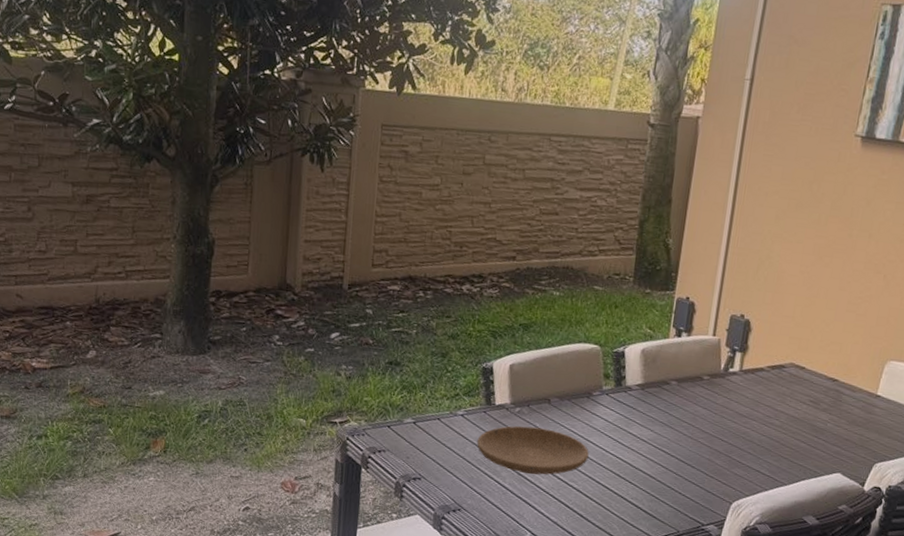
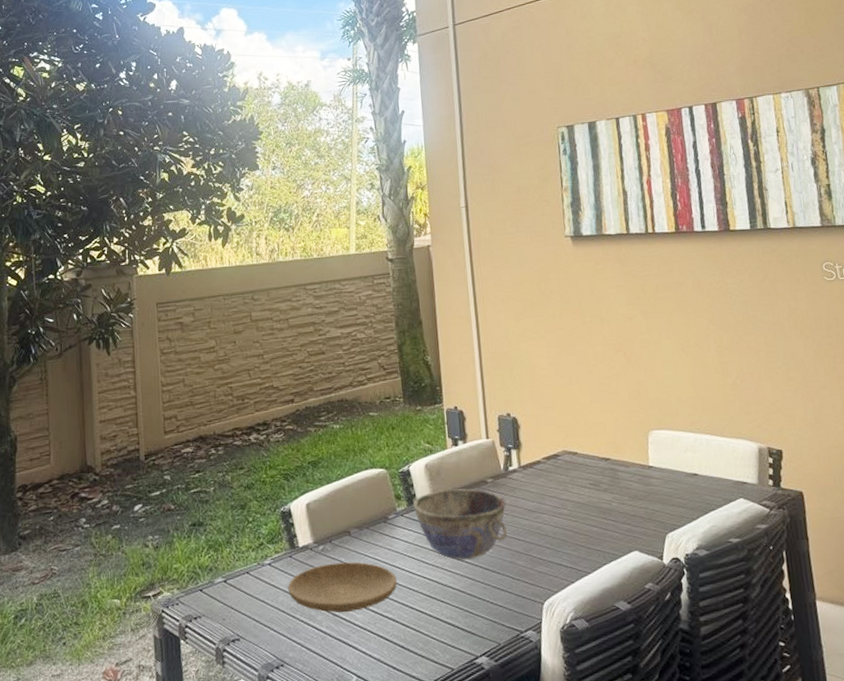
bowl: none [620,377,718,450] -> present [413,488,508,560]

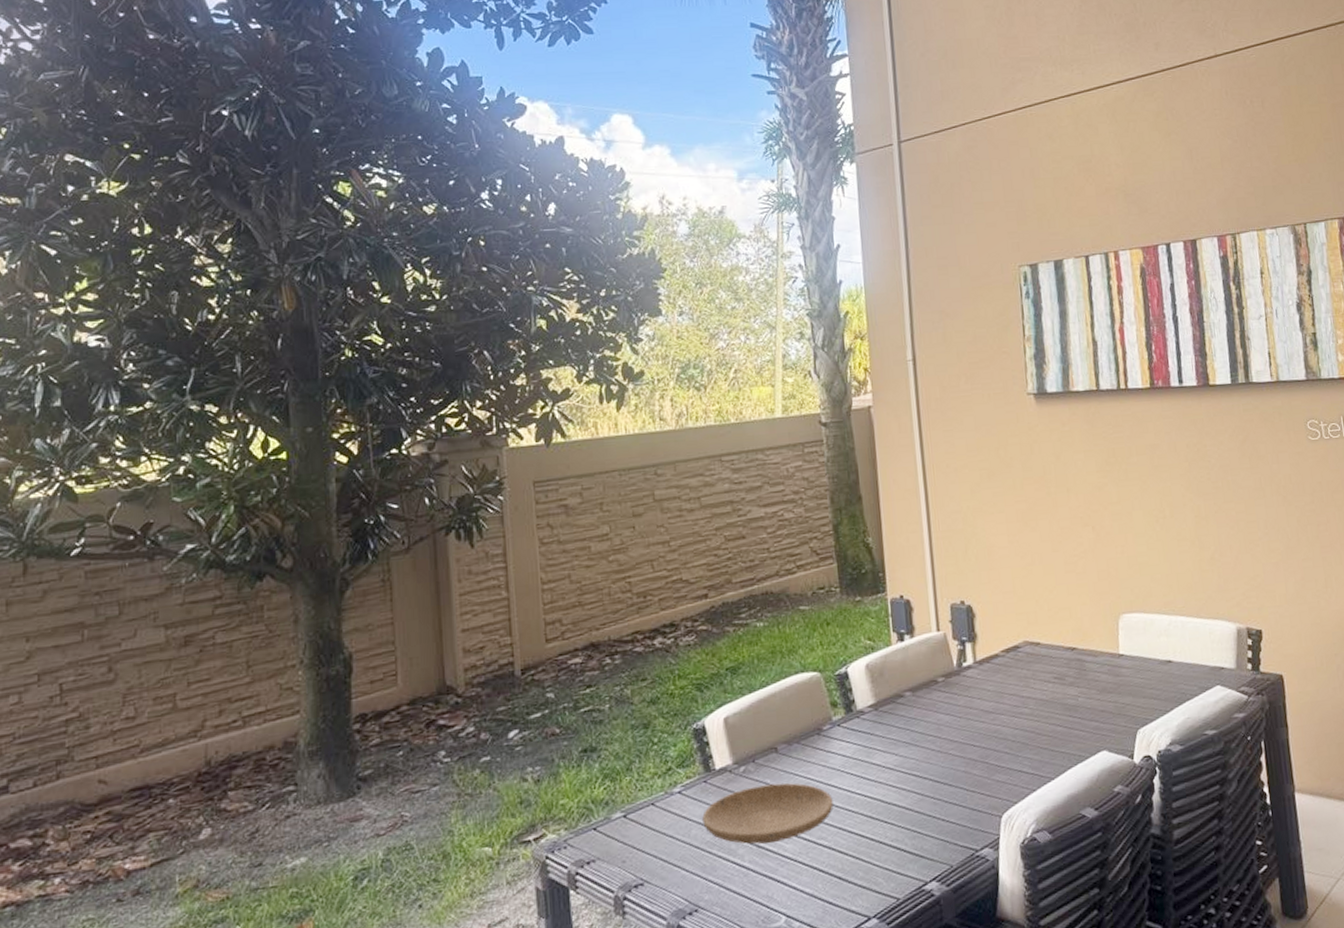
bowl: present [413,488,508,560] -> none [851,690,962,774]

